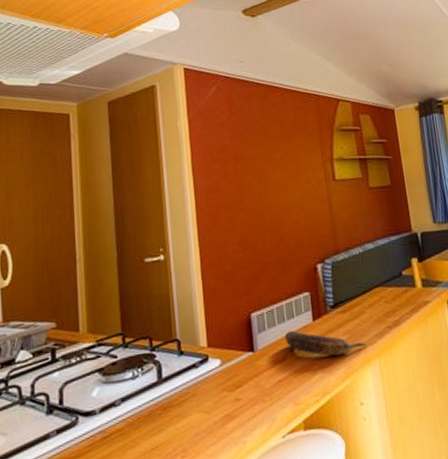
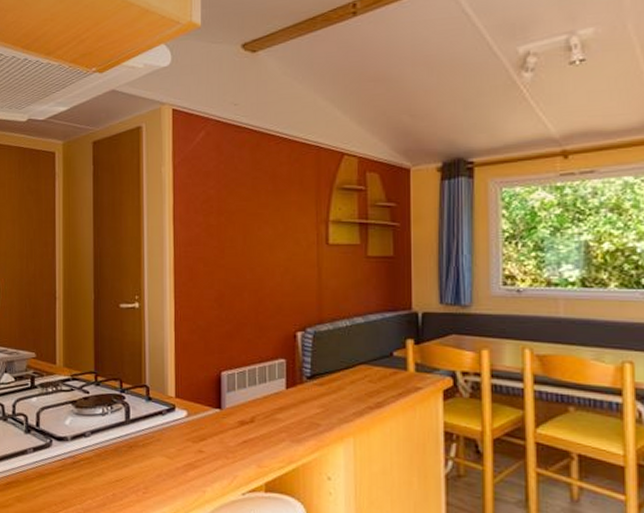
banana: present [284,330,367,356] -> none [254,394,342,428]

